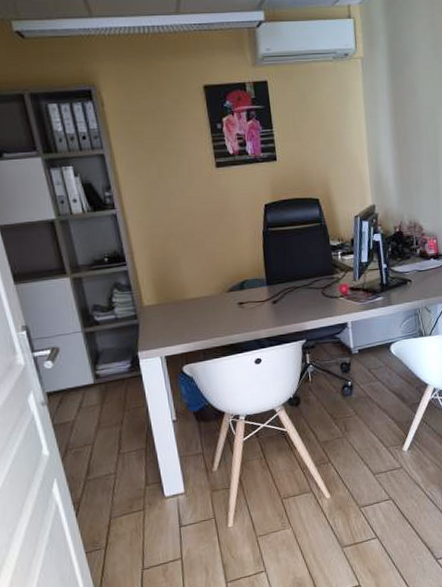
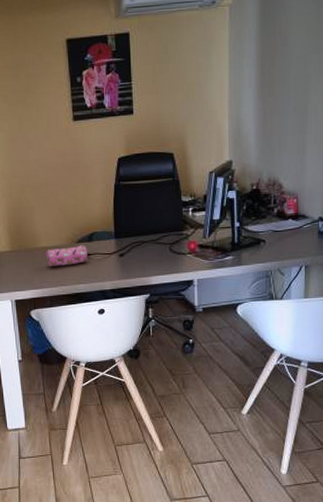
pencil case: none [195,294,240,319] -> present [46,245,88,267]

